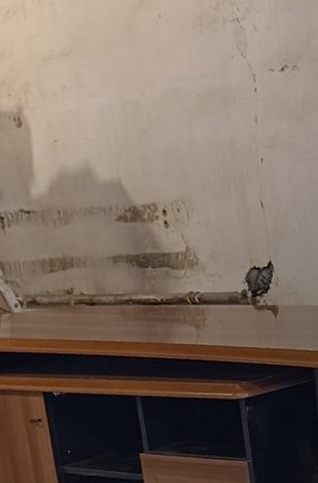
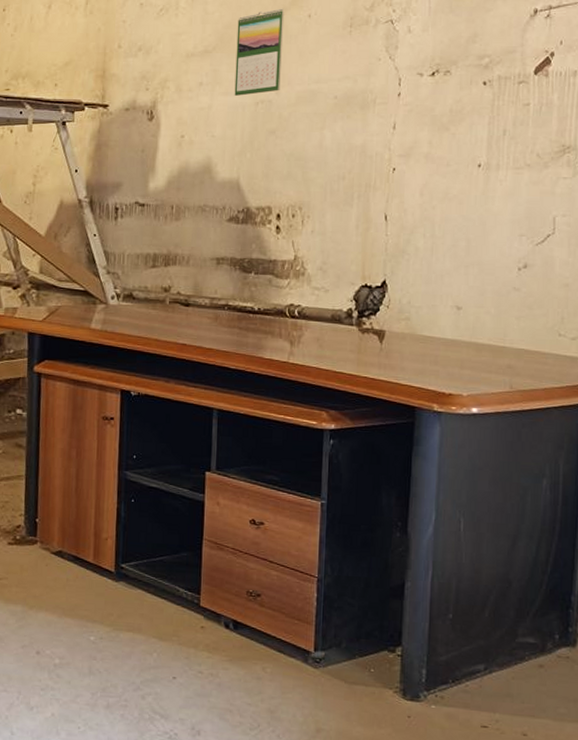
calendar: none [89,8,144,98] -> present [234,8,285,96]

